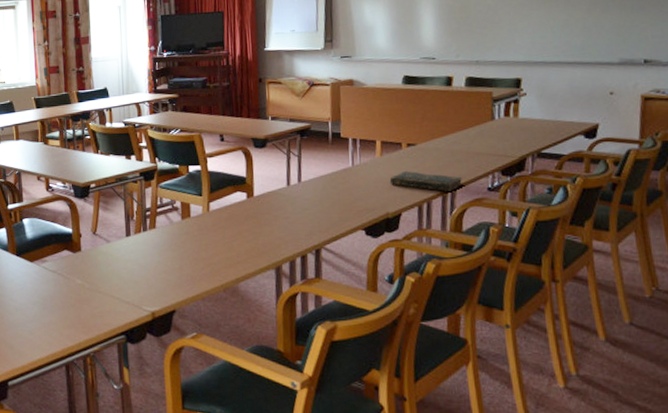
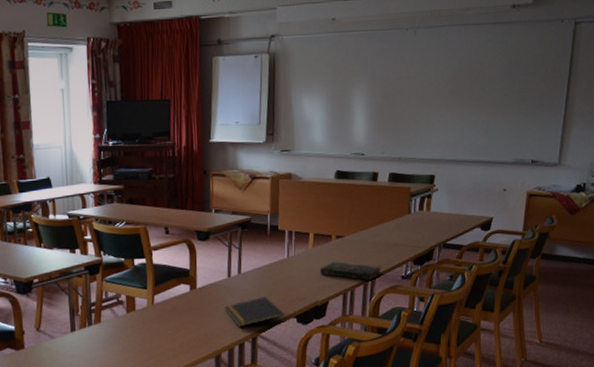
notepad: none [284,207,351,238] -> present [224,297,284,328]

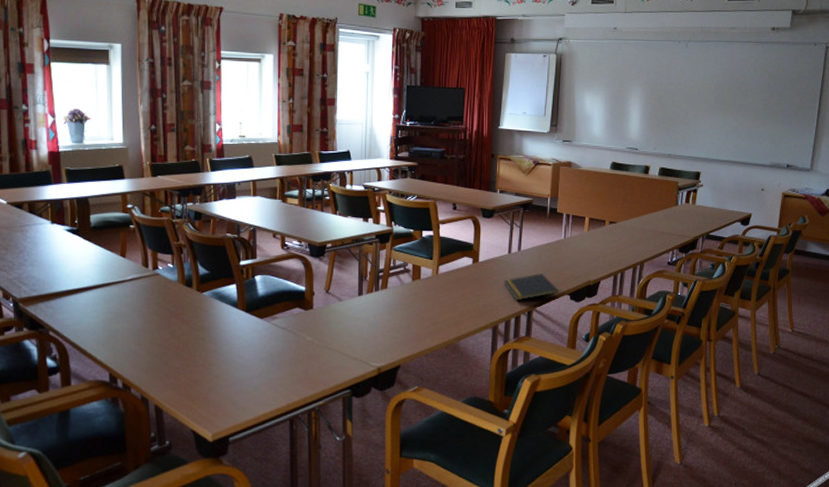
bible: present [319,262,382,280] -> none [593,245,650,264]

